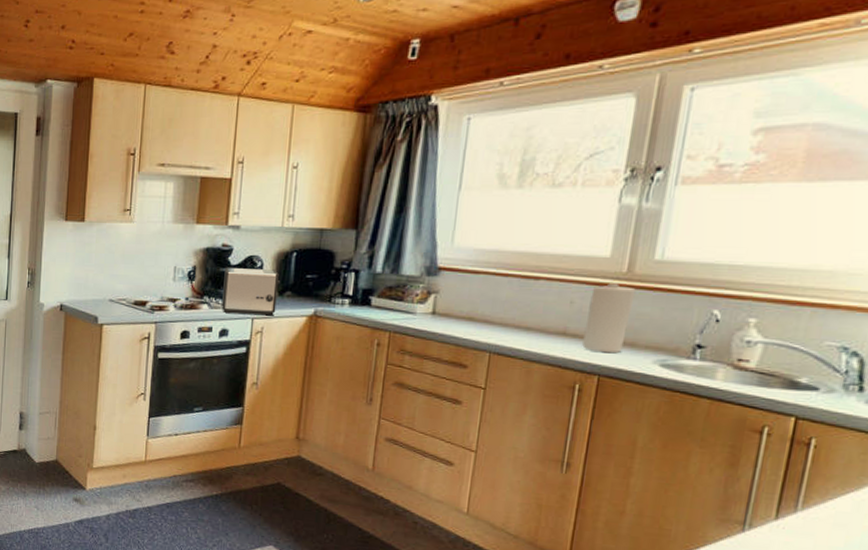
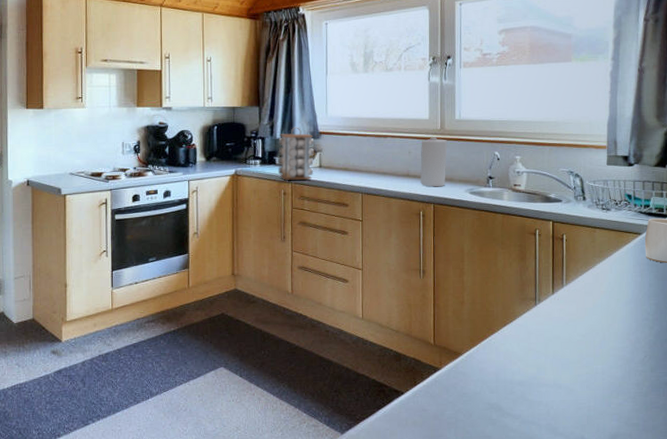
toaster: present [221,267,281,316] -> none [163,140,208,178]
spice rack: none [372,257,429,330] -> present [277,126,314,181]

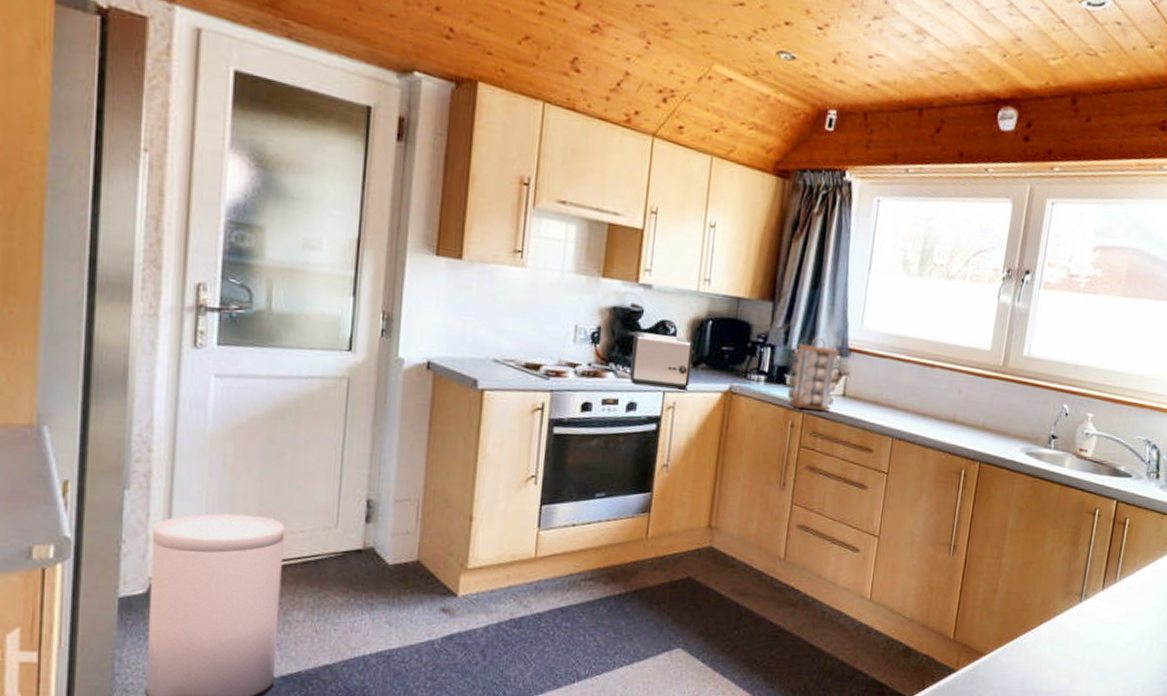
toaster: none [163,140,208,178] -> present [629,330,695,390]
paper towel holder: present [420,137,448,187] -> none [968,375,1009,442]

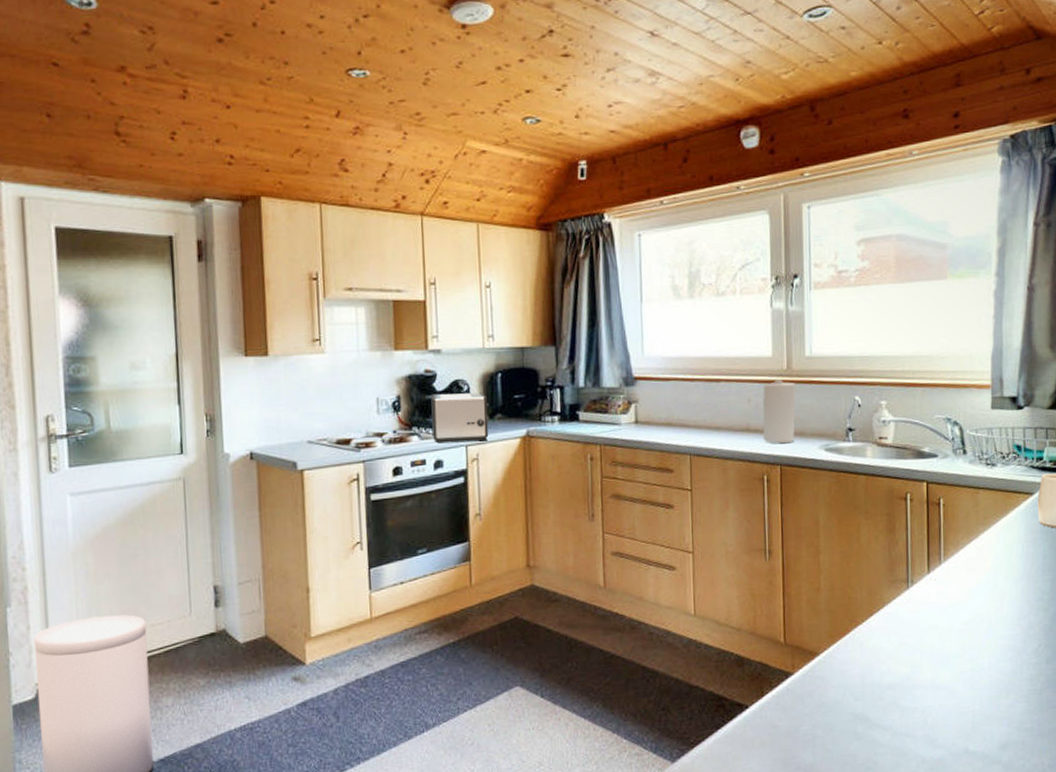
spice rack: present [786,336,840,411] -> none [580,370,628,442]
paper towel holder: none [968,375,1009,442] -> present [763,379,797,444]

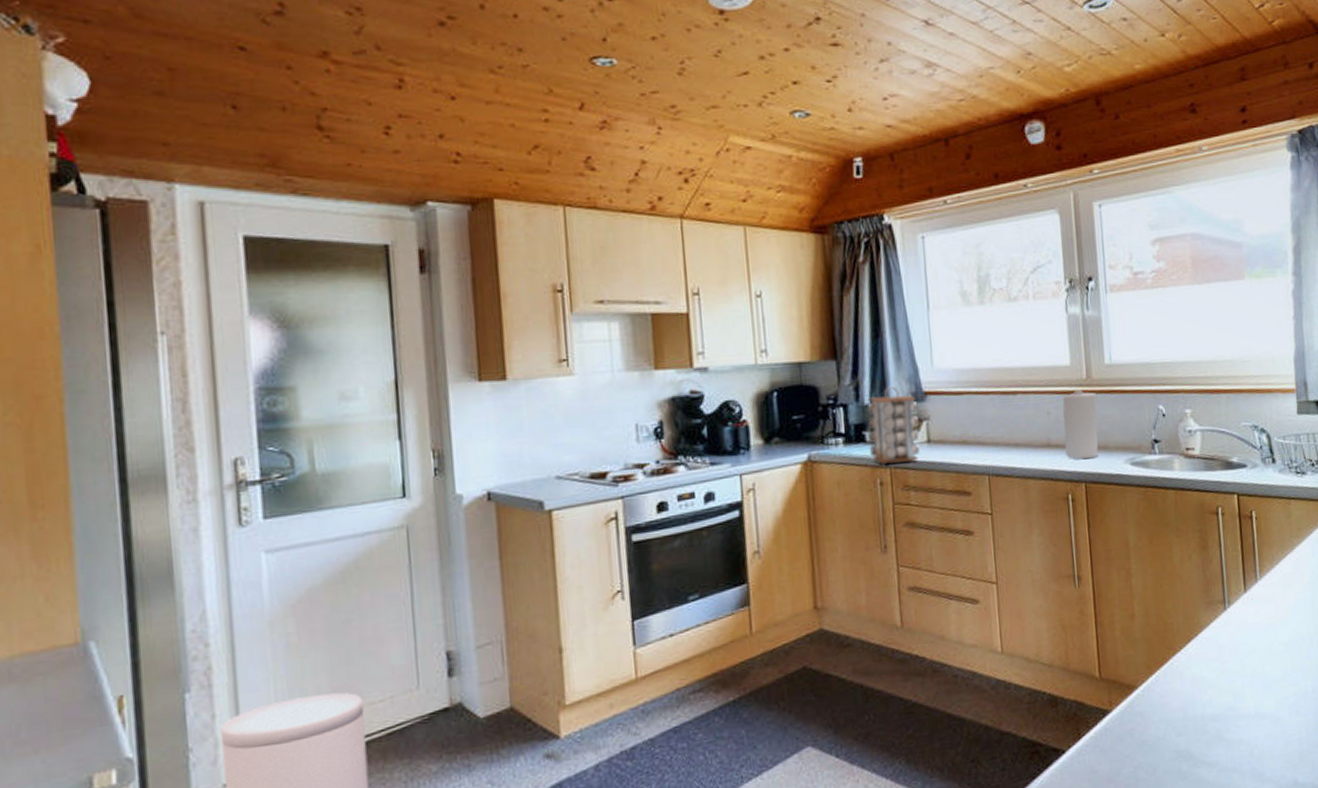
toaster: present [431,393,490,443] -> none [698,414,766,473]
spice rack: none [580,370,628,442] -> present [866,385,920,465]

